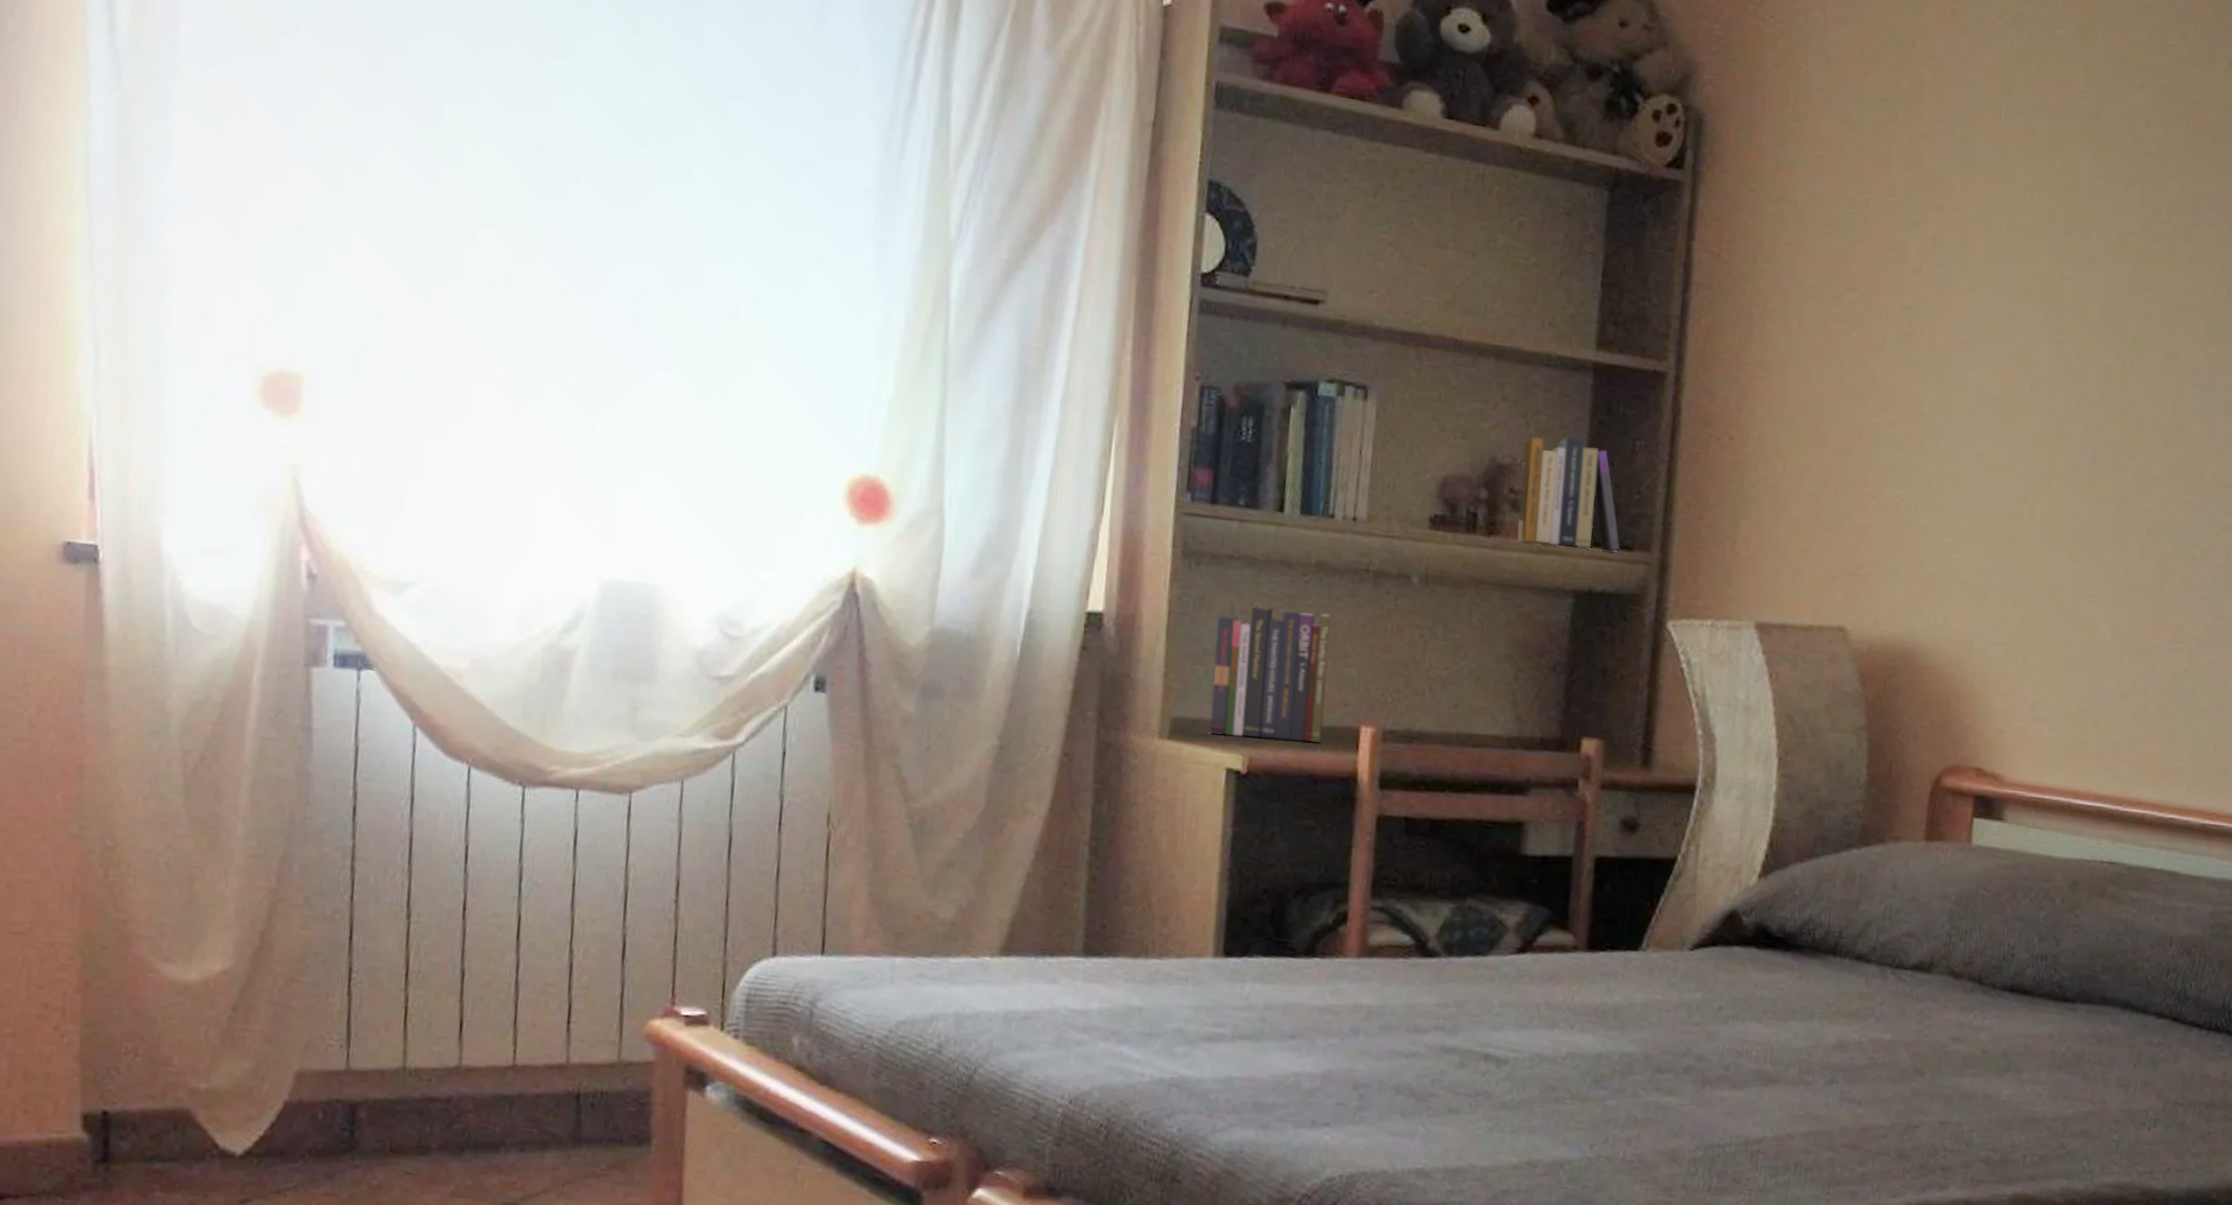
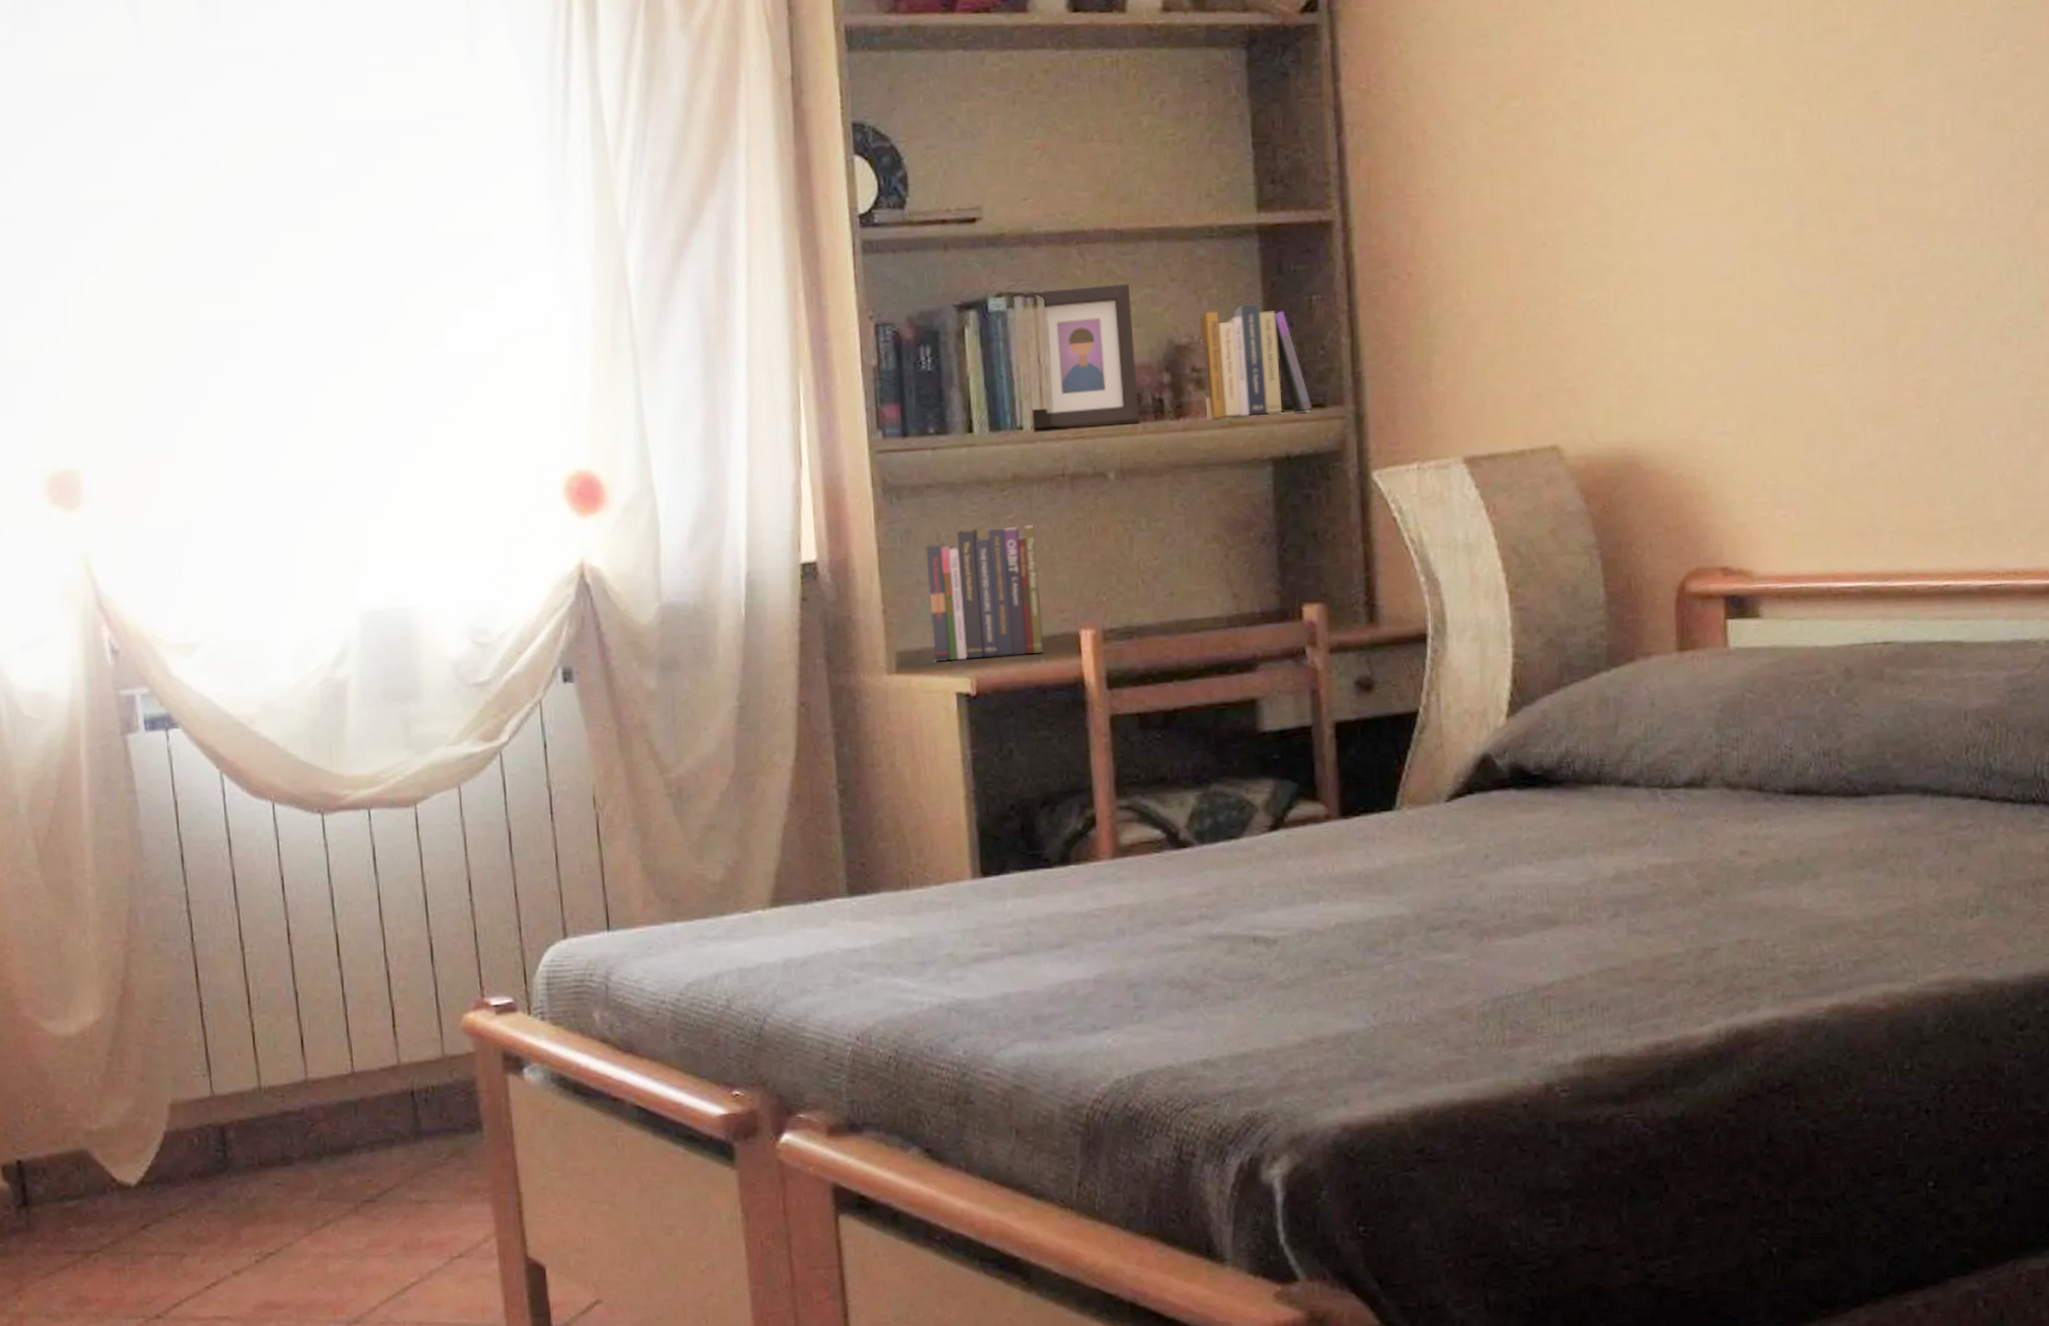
picture frame: none [1344,383,1461,534] -> present [1026,283,1139,433]

